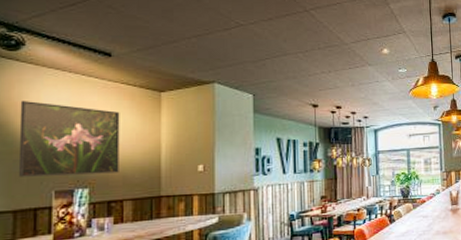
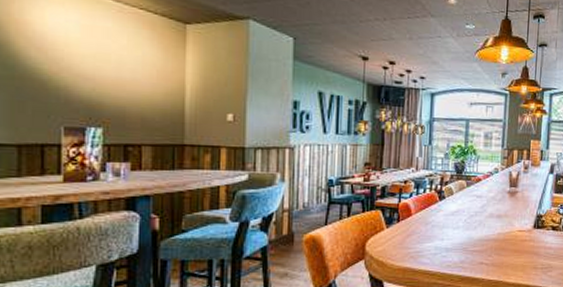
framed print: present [18,101,120,177] -> none [21,18,138,114]

